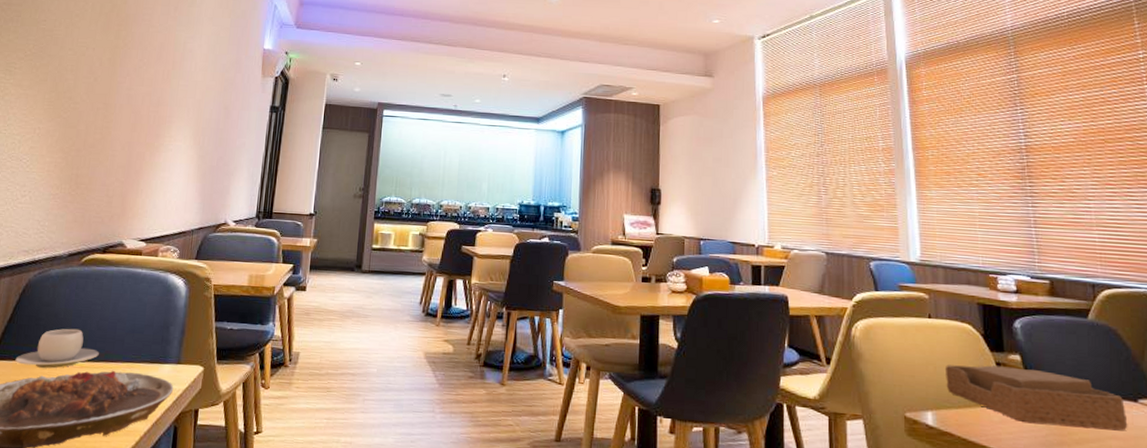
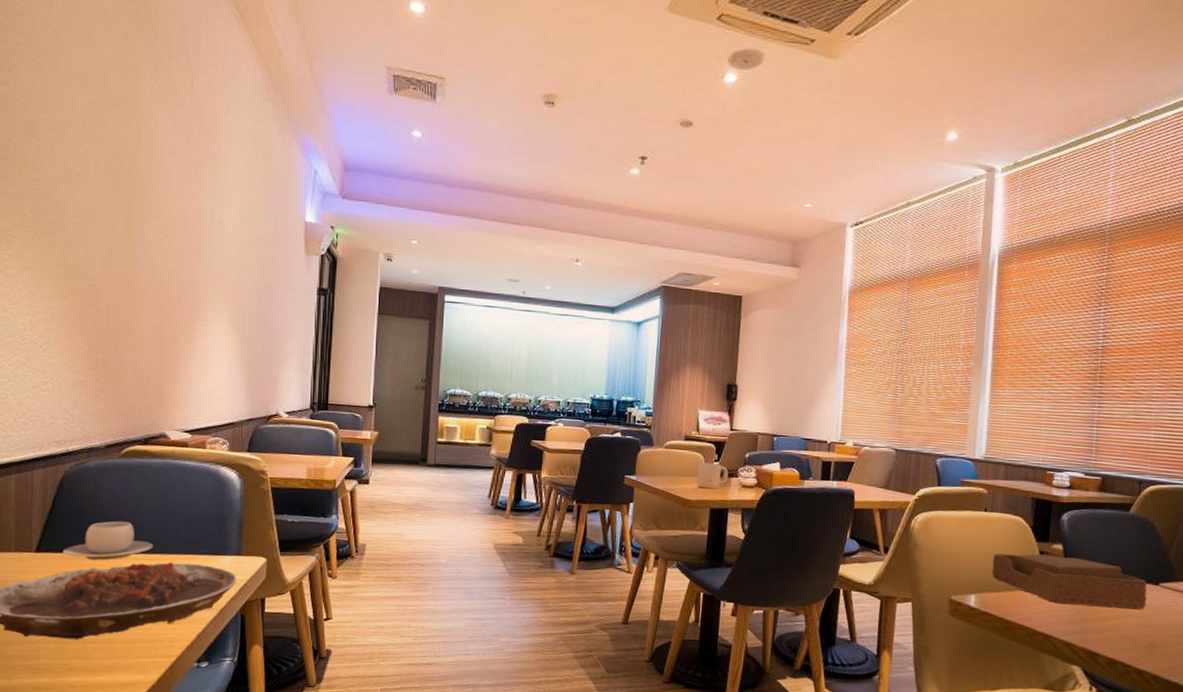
mug: none [625,267,657,295] -> present [696,462,729,489]

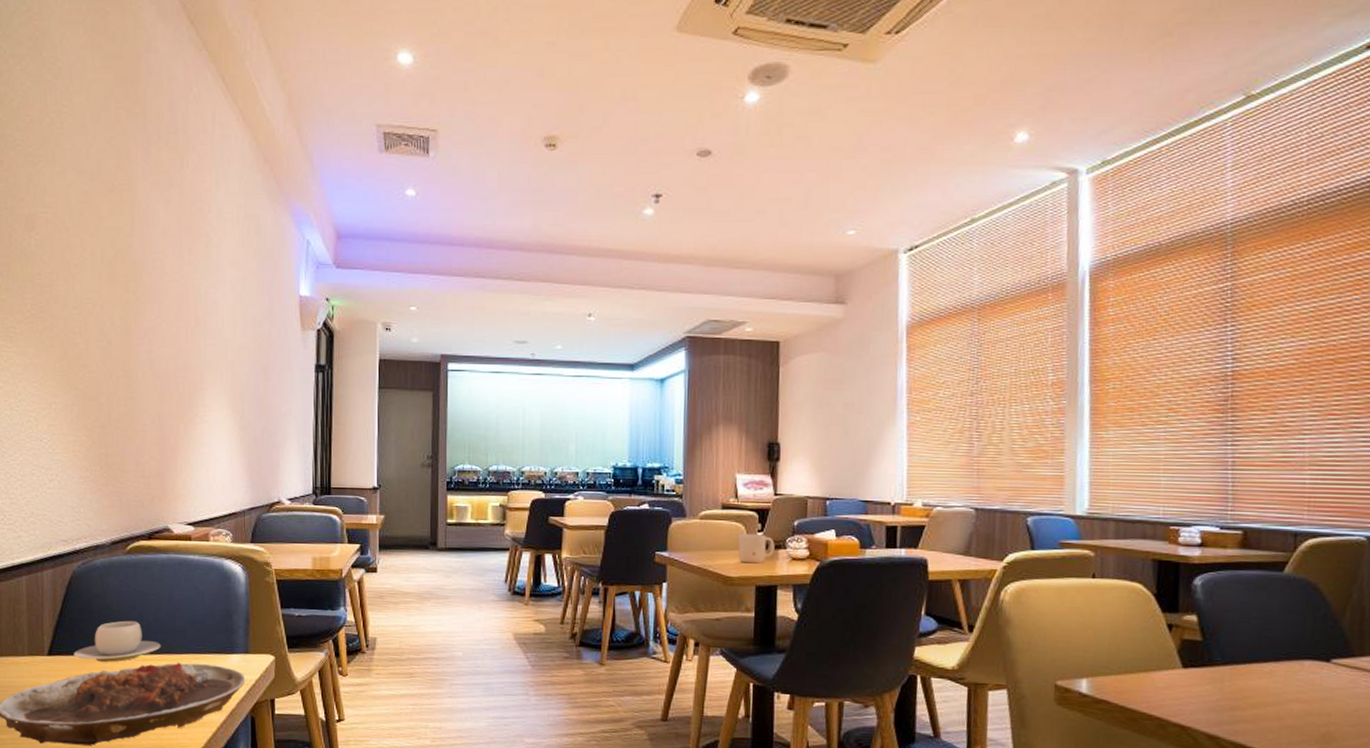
napkin holder: present [991,553,1147,610] -> none [1106,627,1315,694]

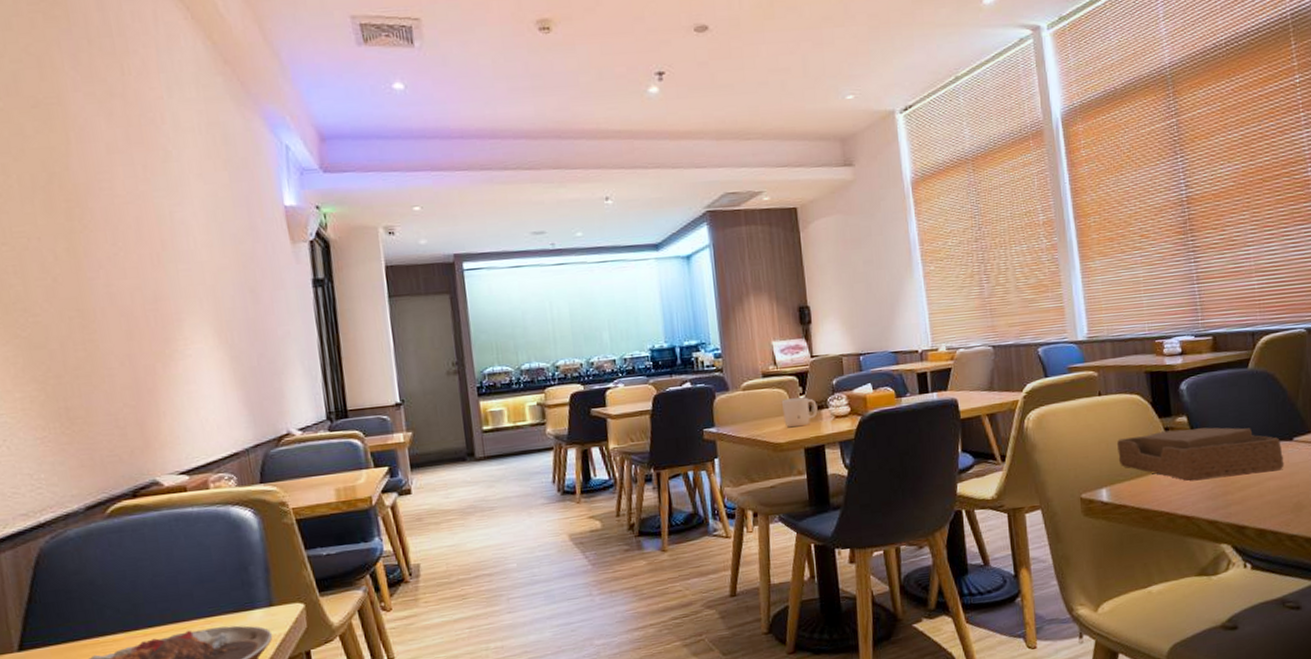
teacup: present [73,620,162,662] -> none [52,592,165,649]
napkin holder: none [1106,627,1315,694] -> present [1116,427,1284,481]

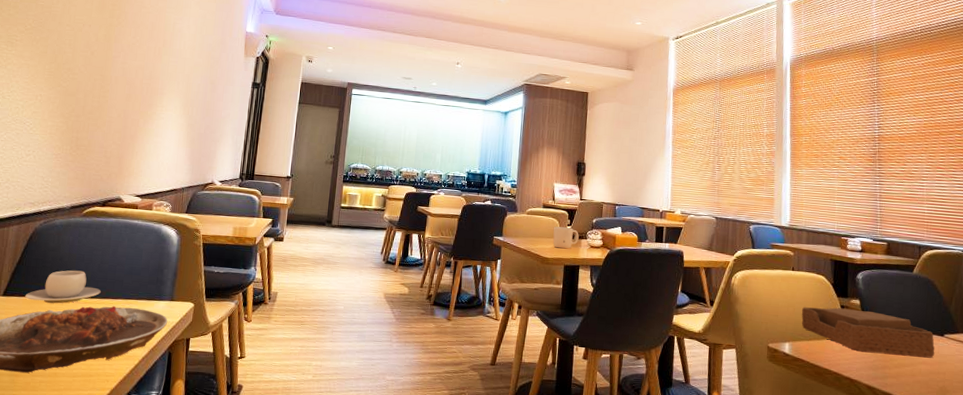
teacup: none [52,592,165,649] -> present [25,270,102,304]

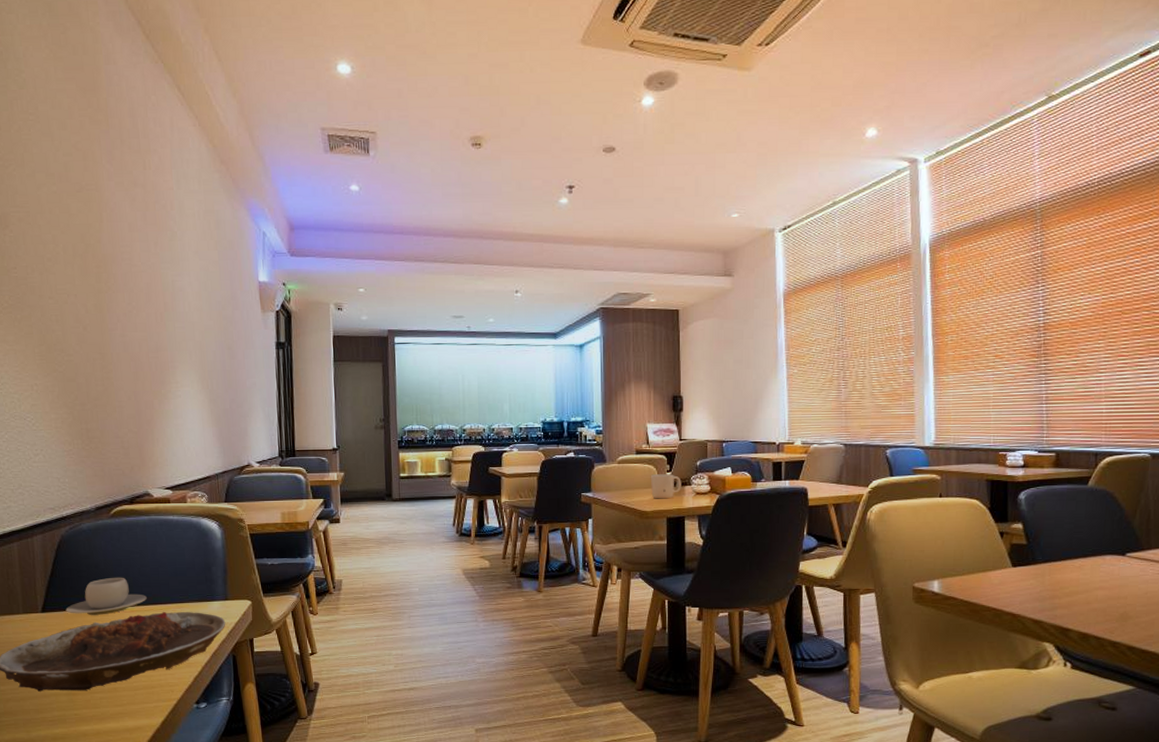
napkin holder: present [801,307,935,358] -> none [952,535,1115,583]

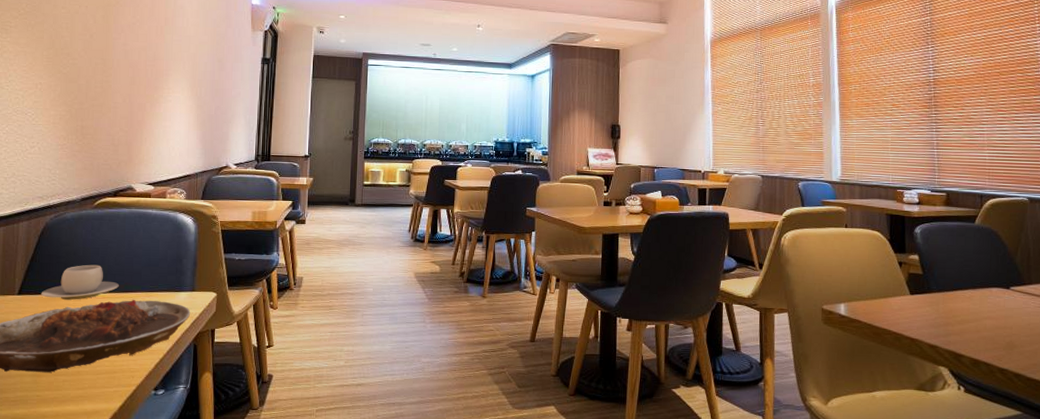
mug: present [650,474,681,499] -> none [589,194,617,217]

